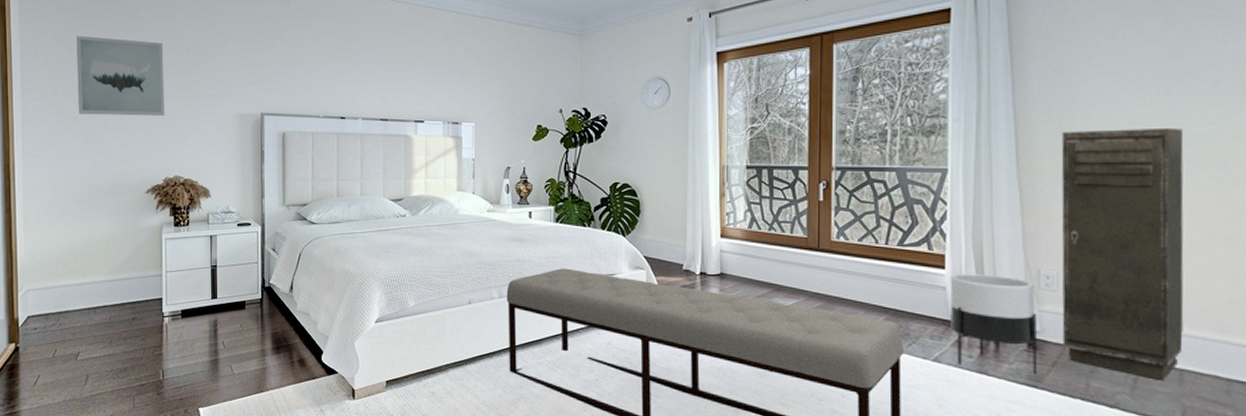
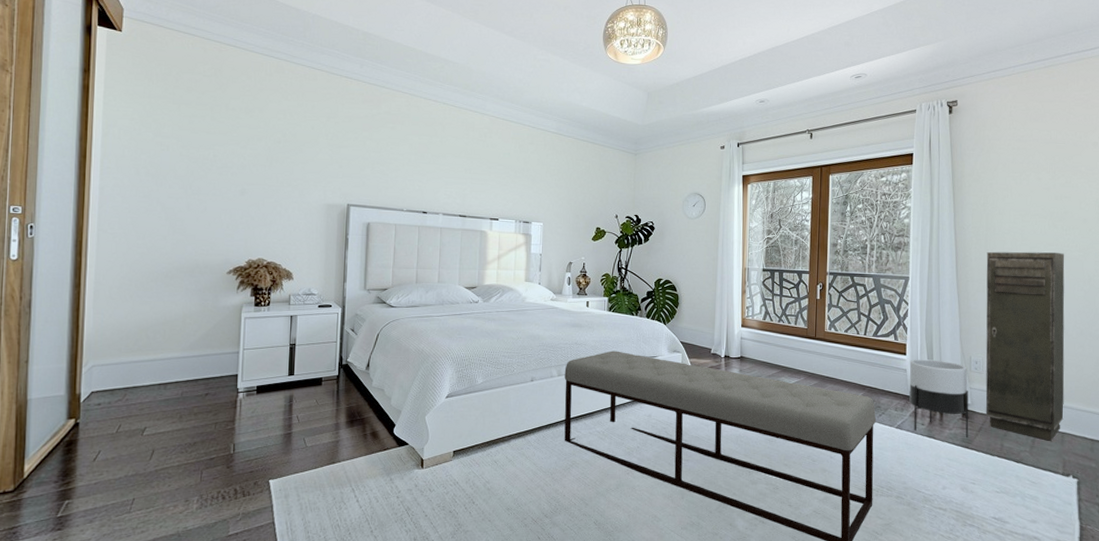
wall art: present [76,36,165,116] -> none [161,120,254,201]

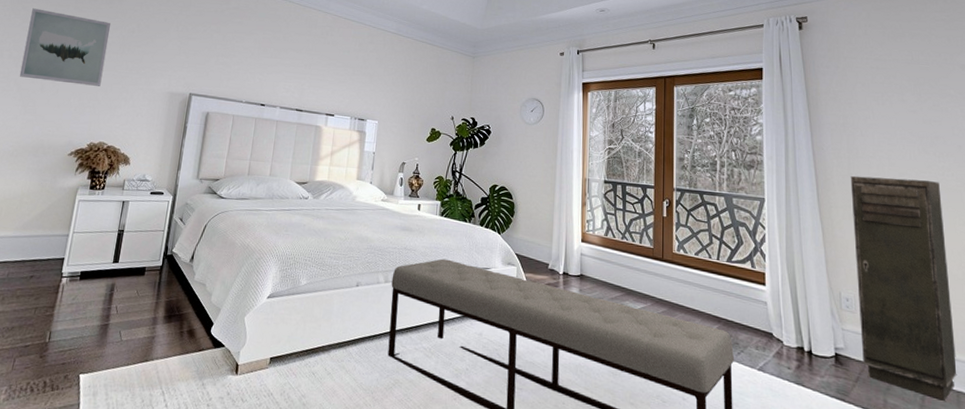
wall art: none [161,120,254,201] -> present [19,8,111,86]
planter: present [909,359,969,438] -> none [770,291,844,389]

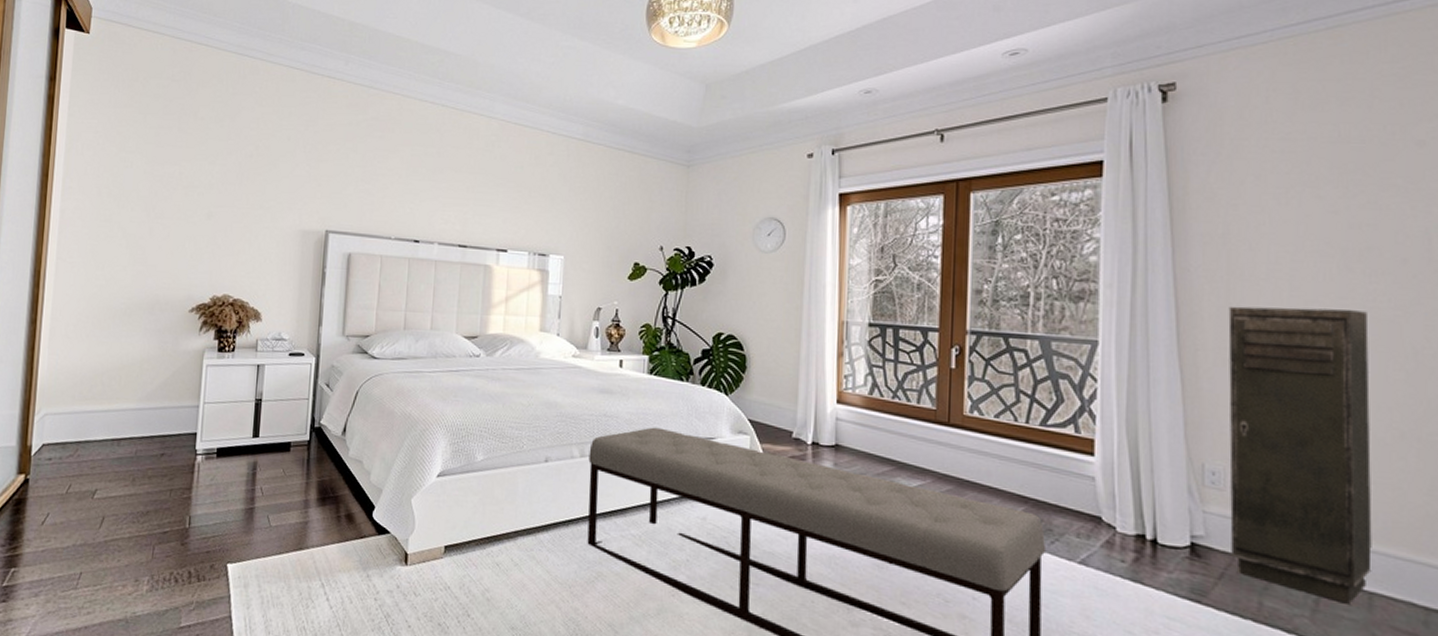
wall art: present [19,8,111,86] -> none [122,133,224,227]

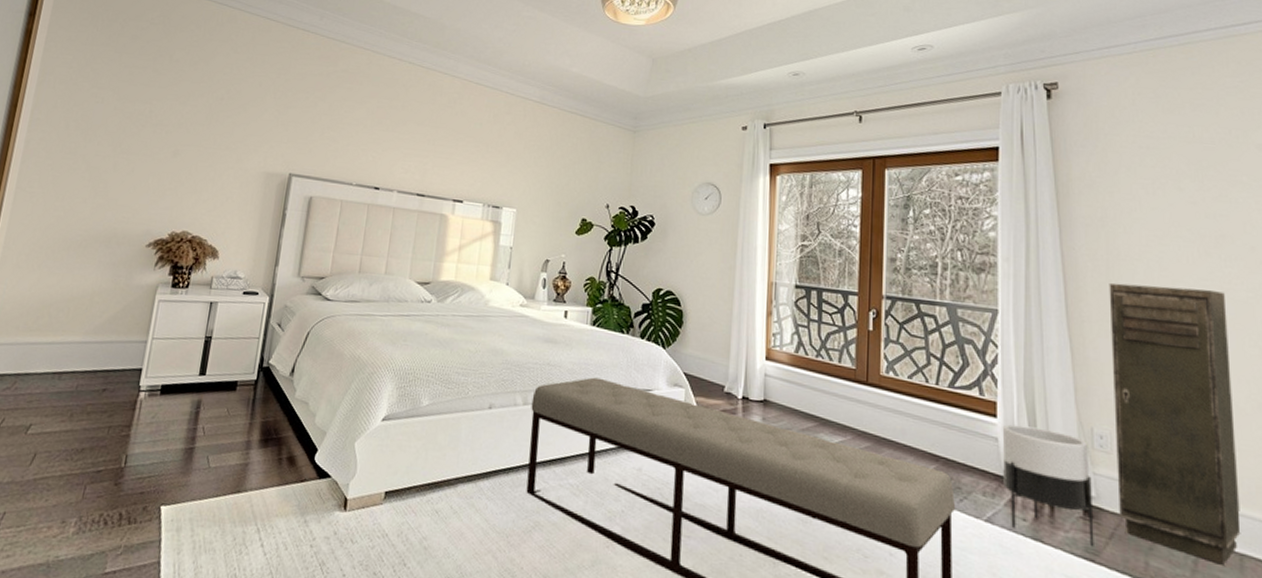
planter: none [1100,462,1202,588] -> present [1002,424,1094,547]

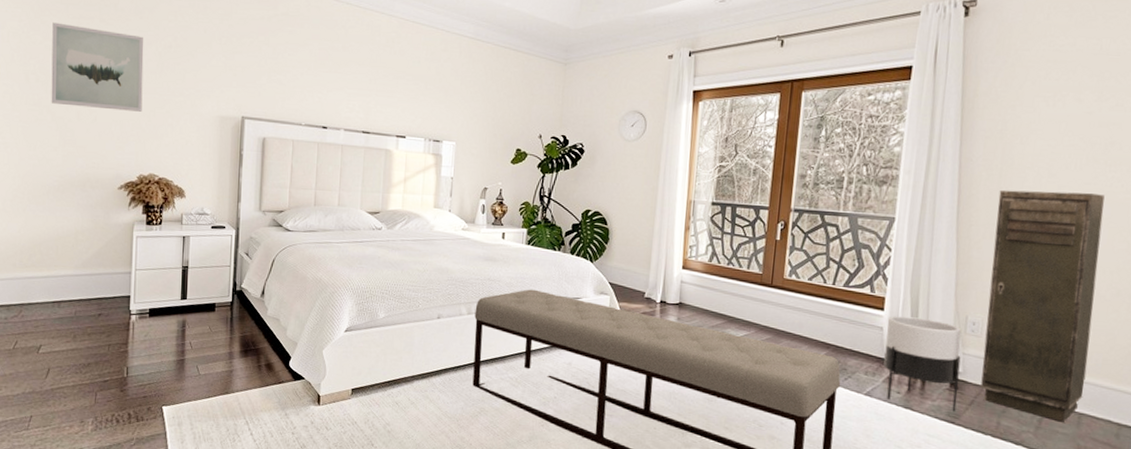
wall art: none [88,70,195,165] -> present [51,22,144,112]

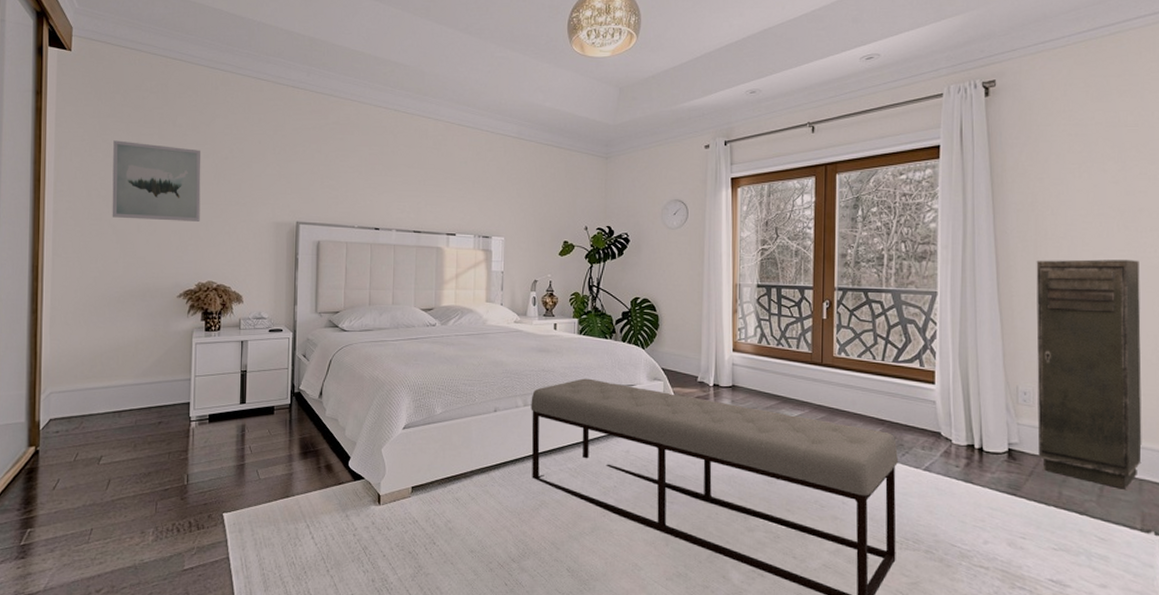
planter: present [883,316,961,412] -> none [939,389,1016,484]

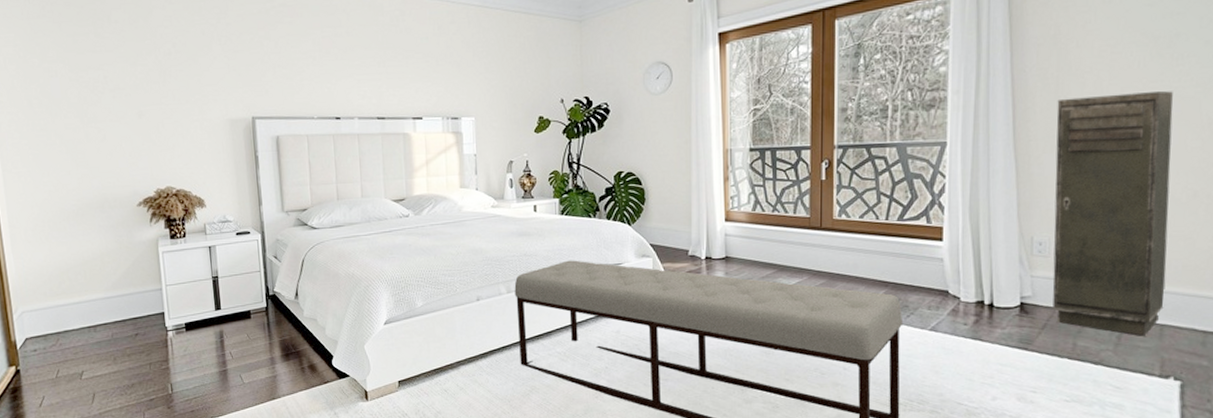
wall art: present [112,140,201,222] -> none [47,43,150,127]

